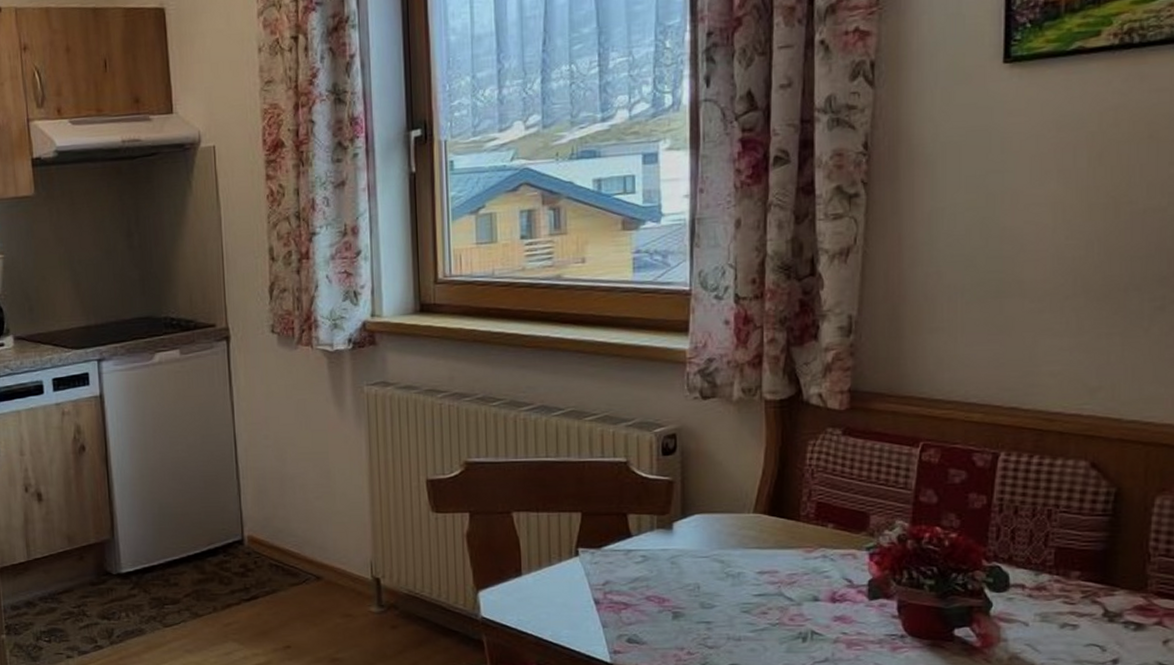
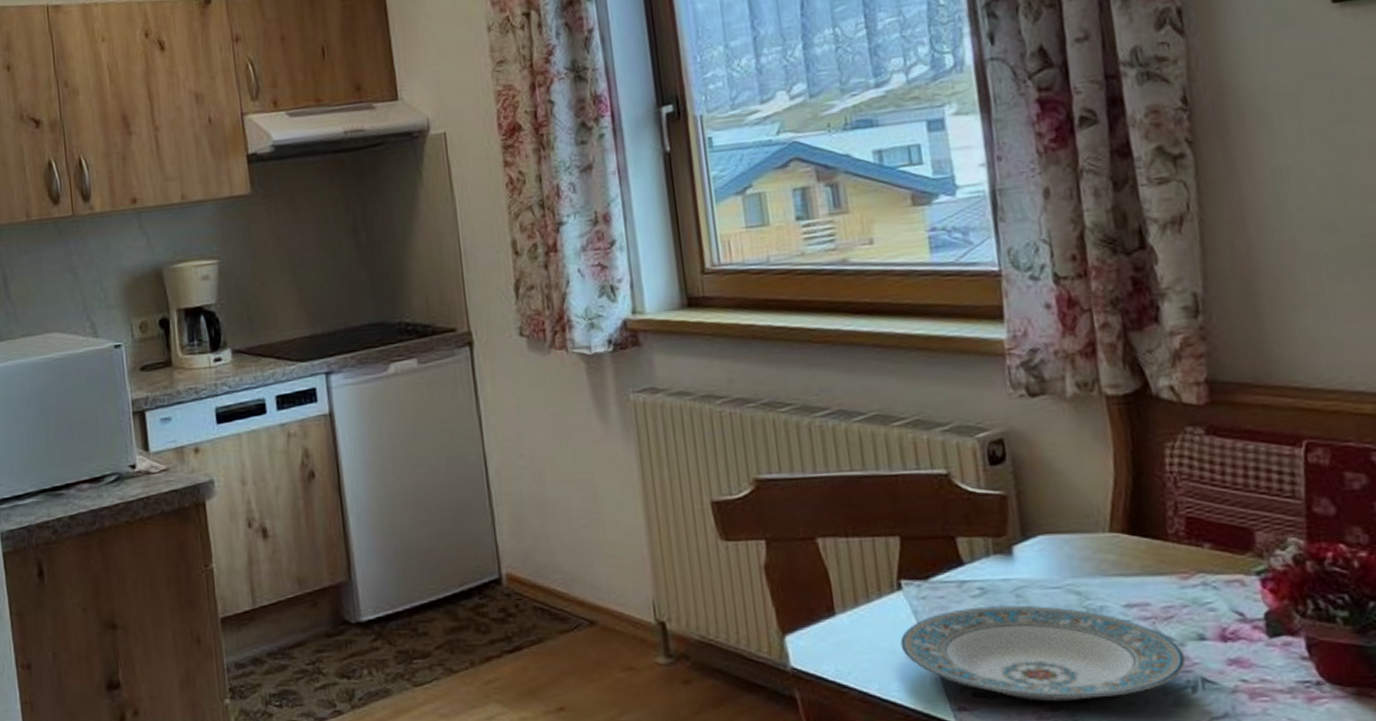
plate: none [573,570,801,648] -> present [900,605,1186,702]

